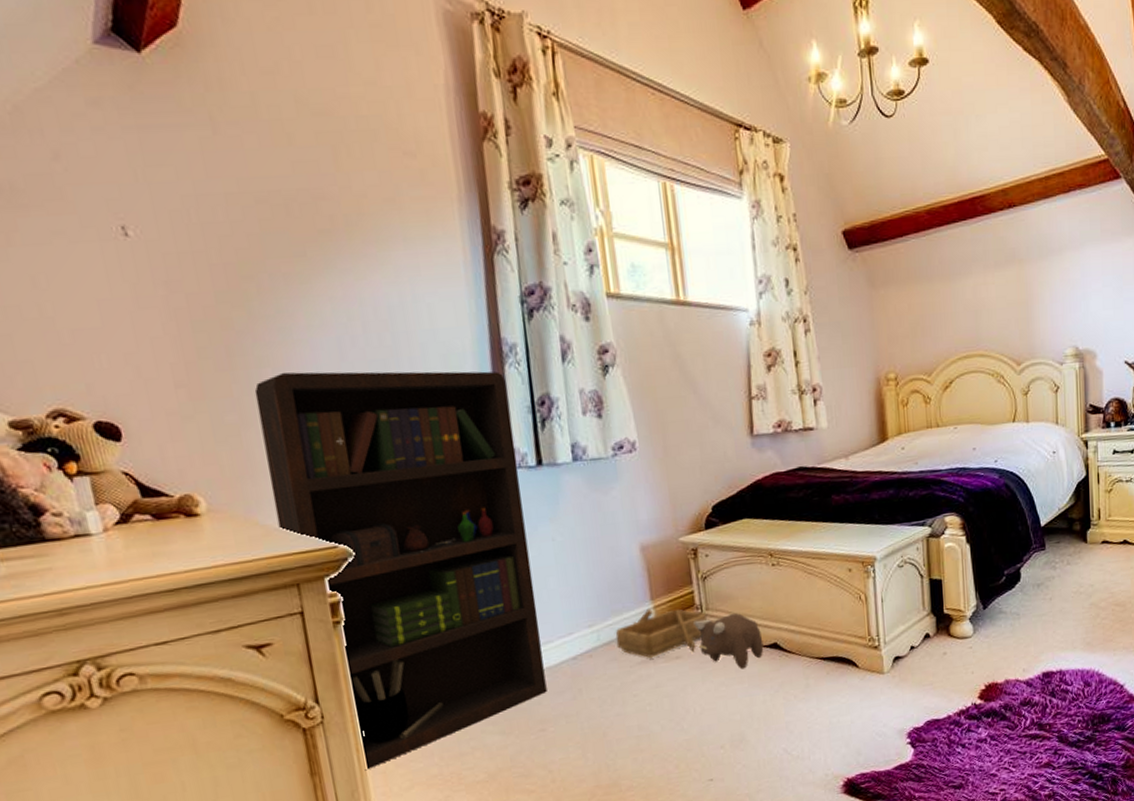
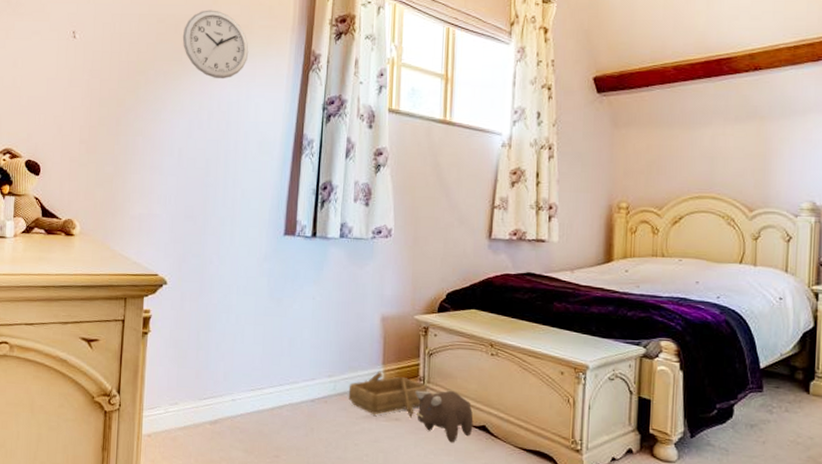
bookcase: present [254,371,547,771] -> none [122,141,301,456]
wall clock: none [299,179,404,277] -> present [182,10,249,79]

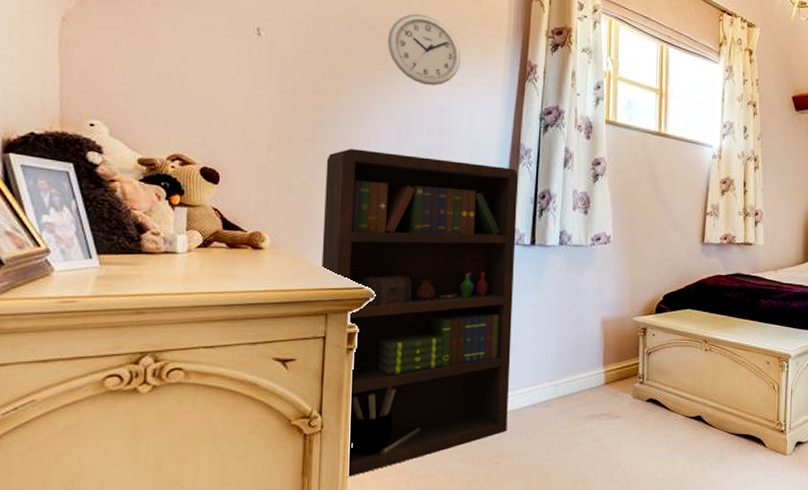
bookcase: none [122,141,301,456] -> present [321,148,518,478]
wooden boat: present [348,371,428,418] -> none [570,372,647,415]
plush toy: present [415,390,474,443] -> none [635,386,690,435]

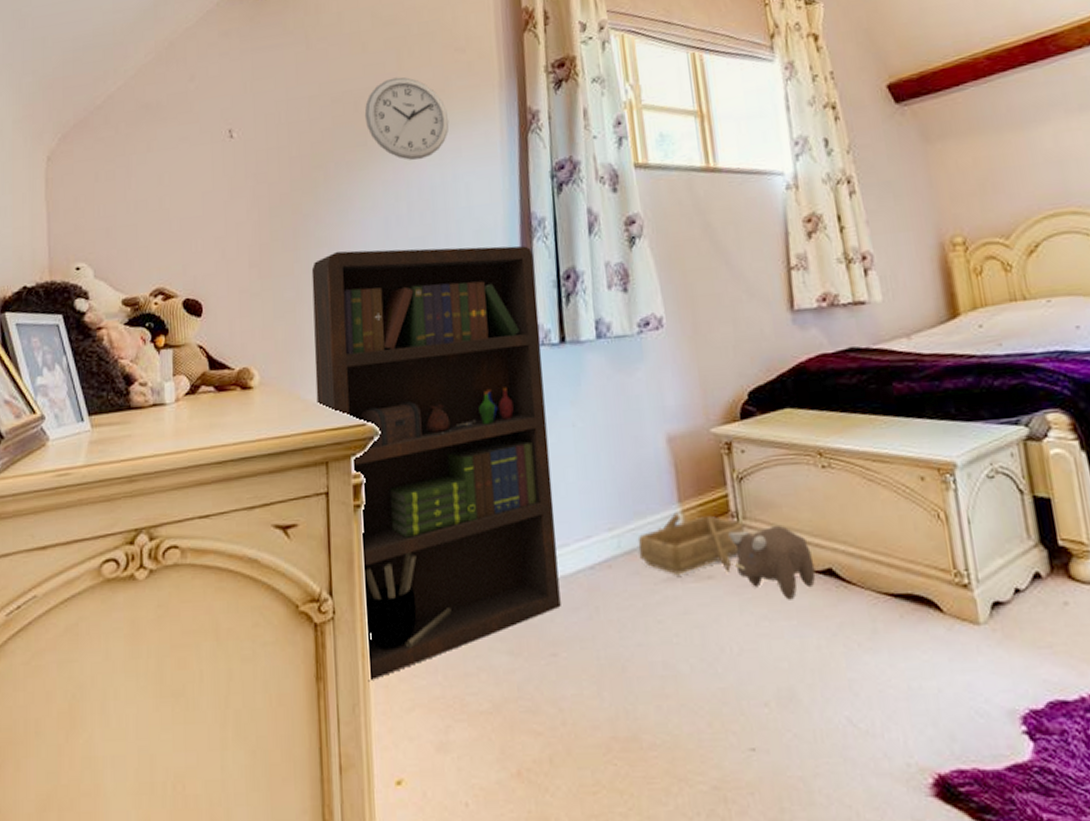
wooden boat: none [570,372,647,415] -> present [637,512,745,574]
plush toy: none [635,386,690,435] -> present [728,526,816,600]

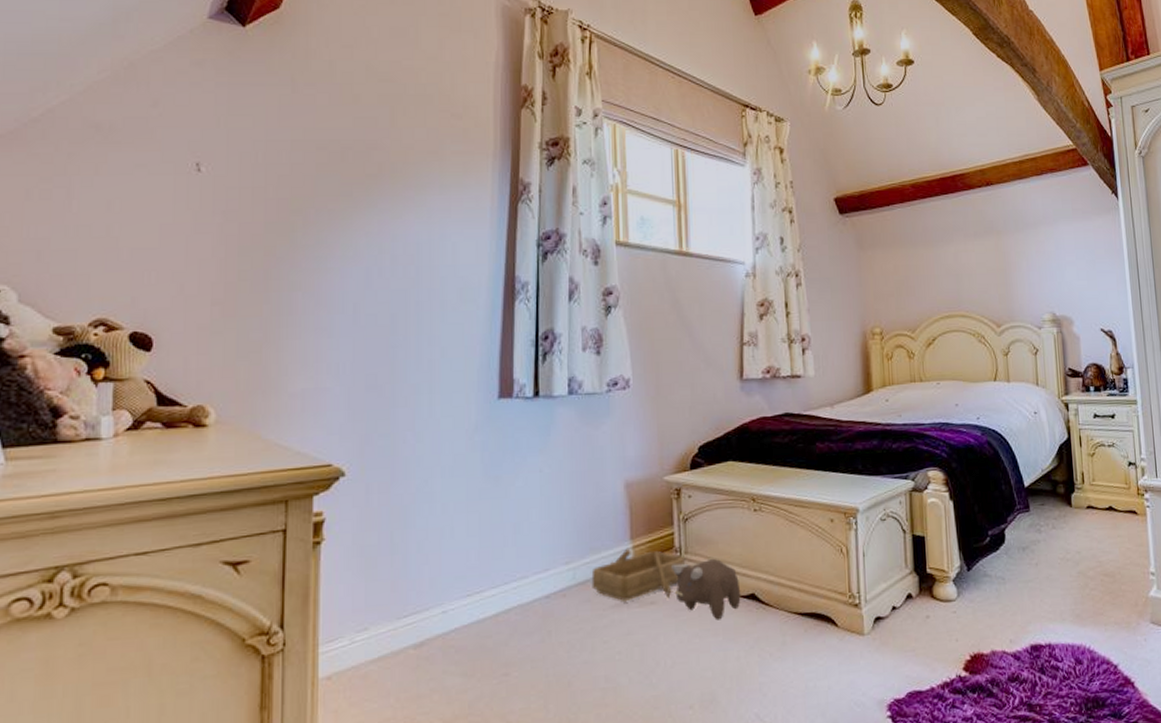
bookcase: present [311,245,561,682] -> none [279,296,516,708]
wall clock: present [364,77,450,160] -> none [351,133,440,216]

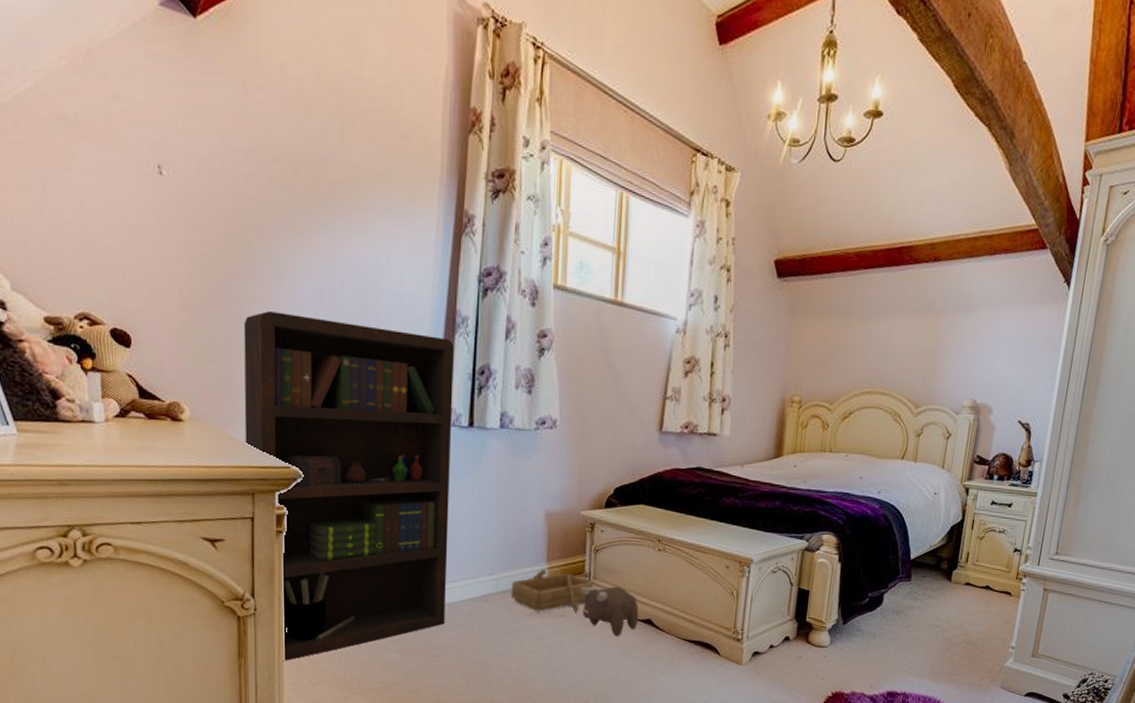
bookcase: none [279,296,516,708] -> present [243,310,454,662]

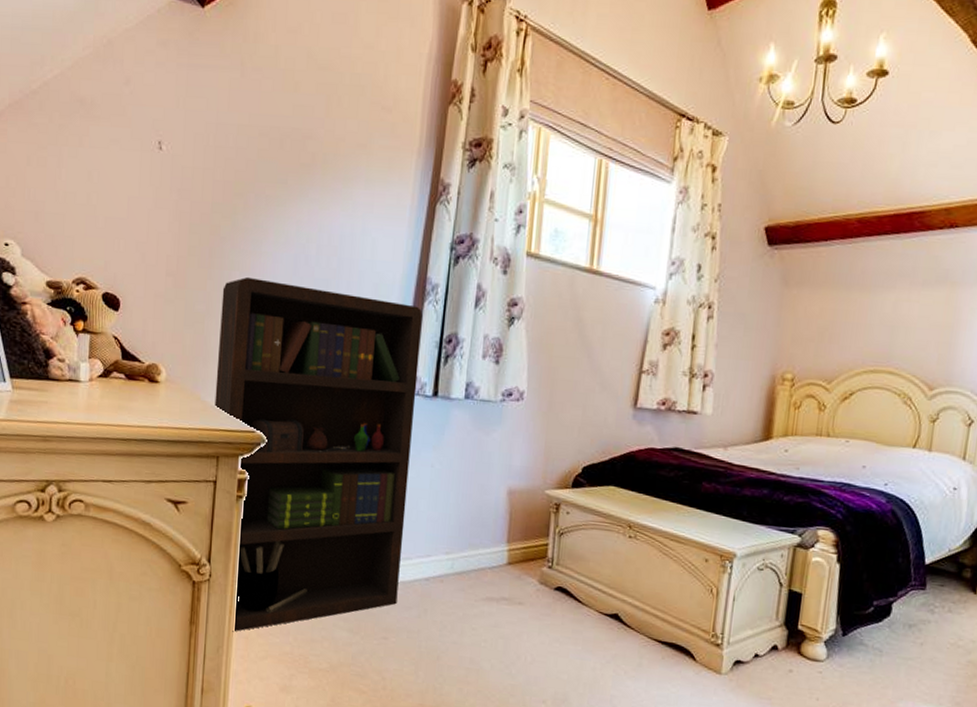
wooden boat: present [510,568,594,614] -> none [467,550,557,603]
plush toy: present [580,586,639,637] -> none [542,572,605,632]

